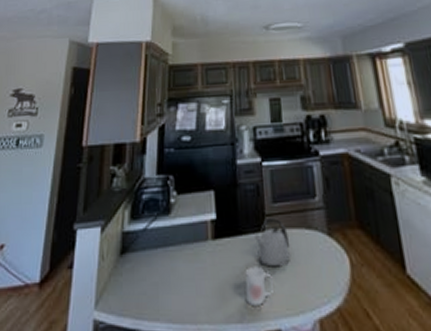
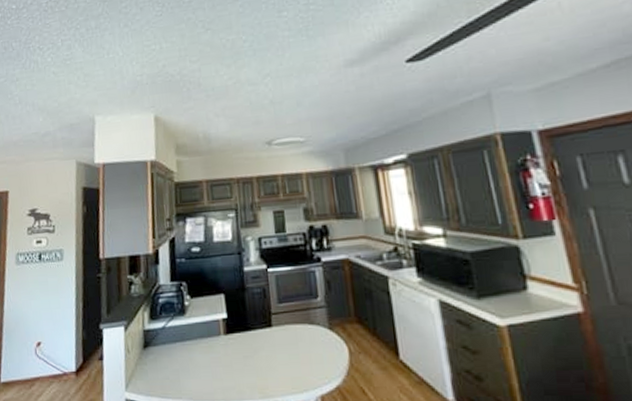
mug: present [244,266,273,307] -> none [254,355,280,387]
kettle: present [255,218,290,267] -> none [263,316,295,356]

